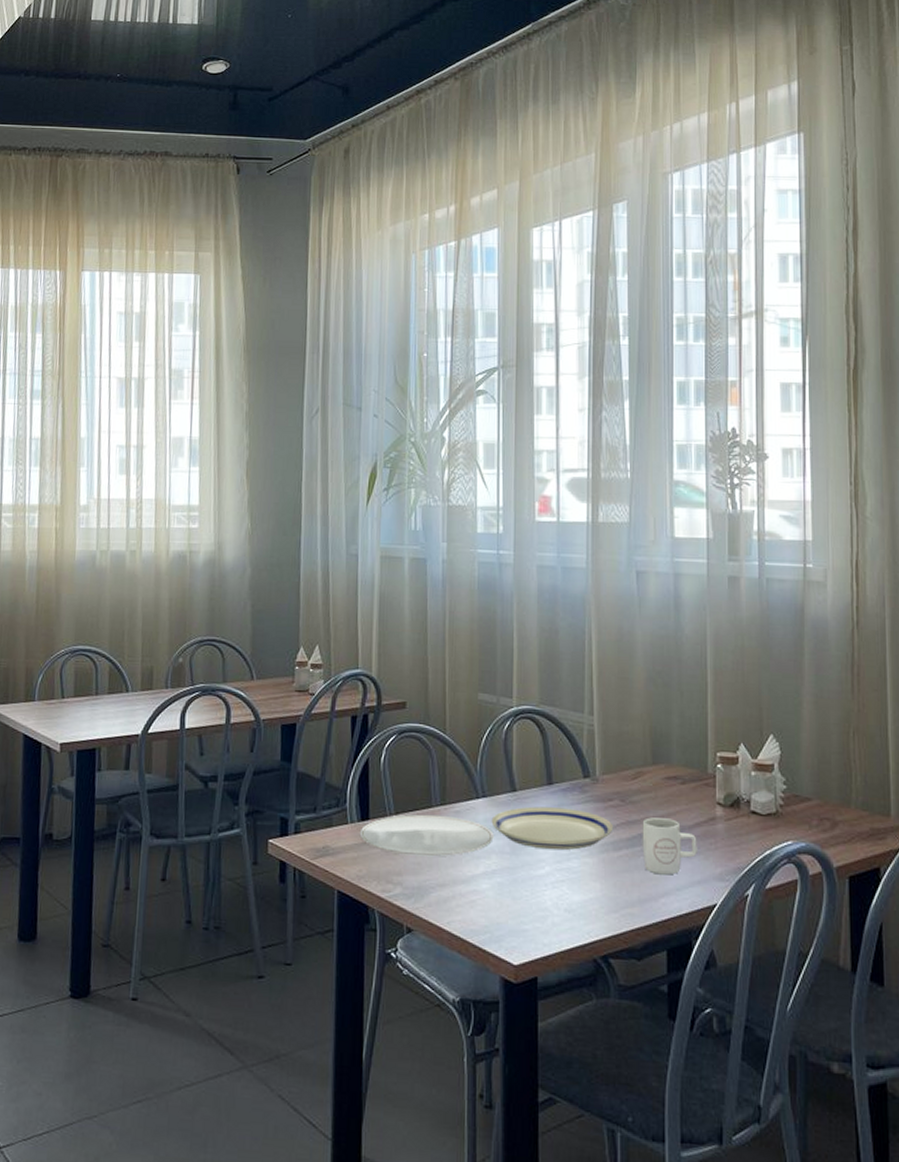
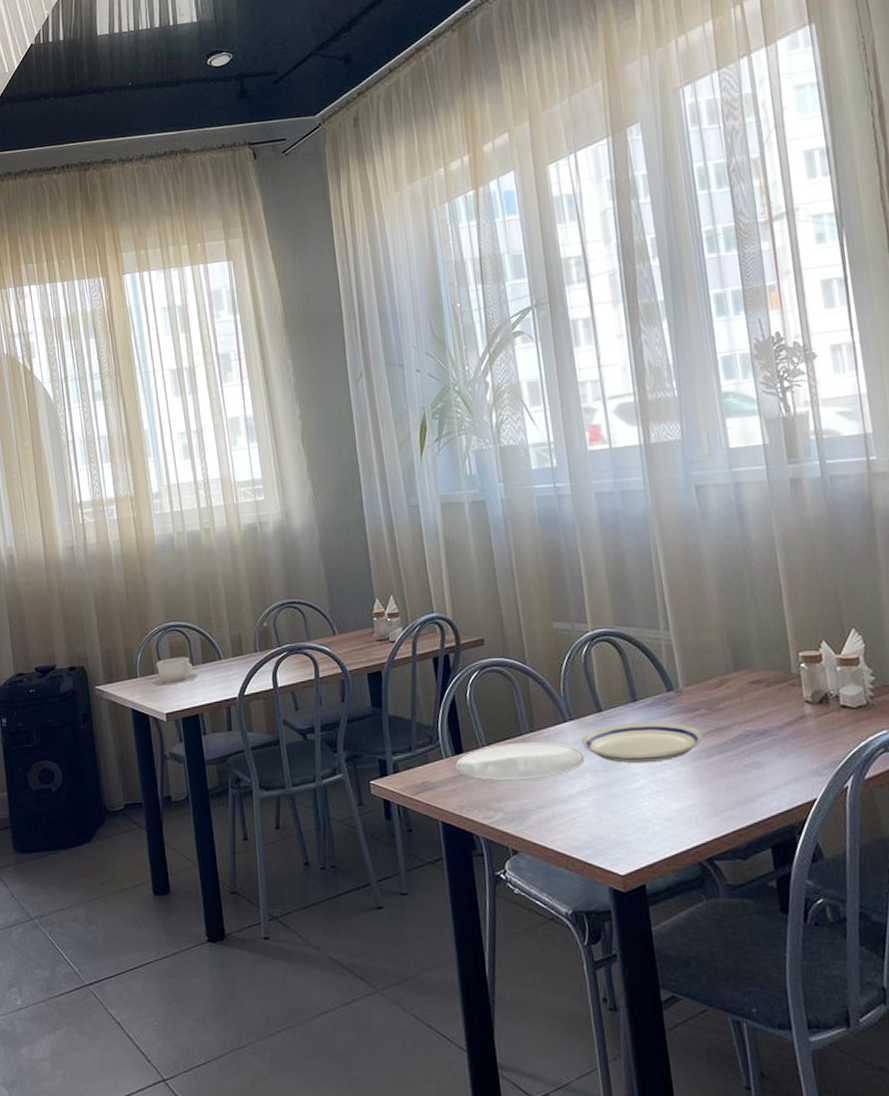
teacup: none [51,683,101,713] -> present [153,656,198,686]
mug: present [642,817,697,875] -> none [731,721,791,776]

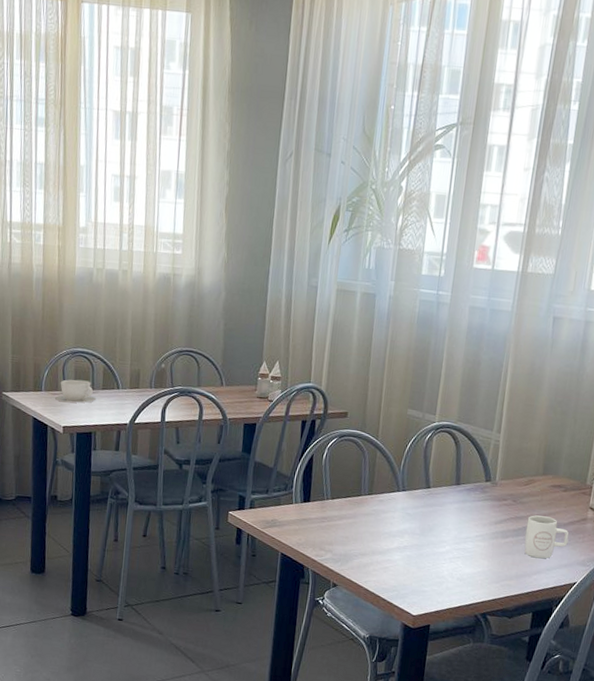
plate: present [455,741,586,783] -> none [301,500,408,534]
plate: present [581,722,703,764] -> none [407,500,504,535]
mug: none [731,721,791,776] -> present [524,515,569,559]

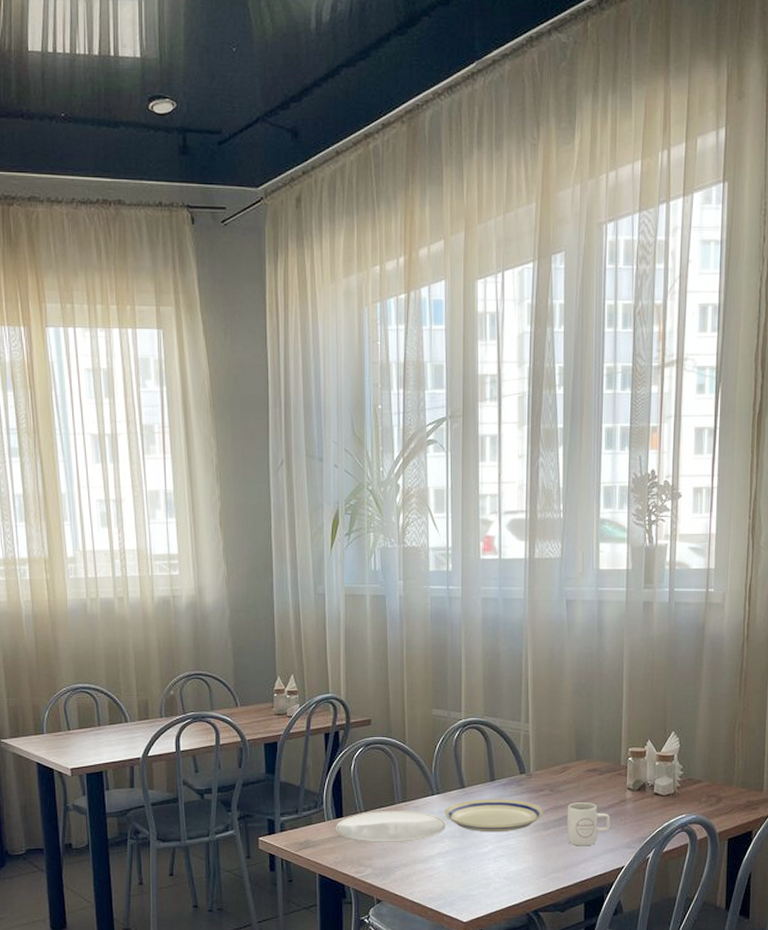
teacup: present [55,379,97,403] -> none [59,717,104,743]
plate: none [301,500,408,534] -> present [335,810,447,844]
plate: none [407,500,504,535] -> present [444,799,544,832]

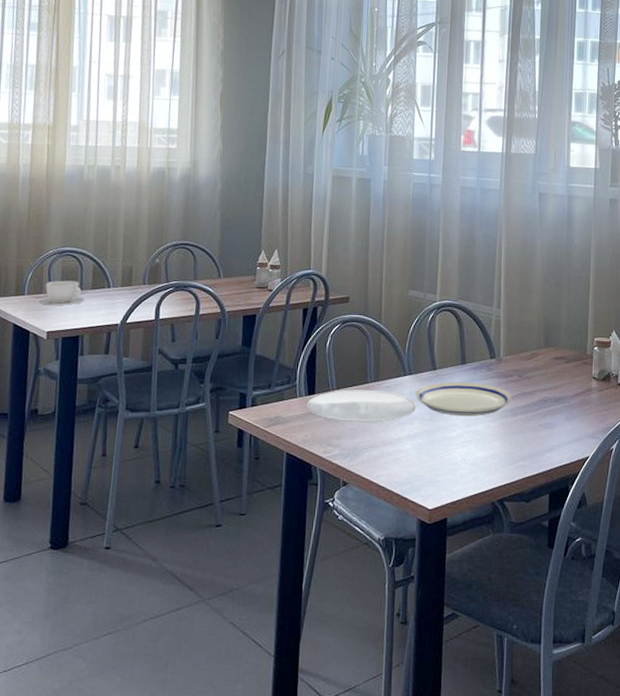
teacup: none [59,717,104,743] -> present [39,280,85,306]
mug: present [566,802,611,846] -> none [533,389,576,435]

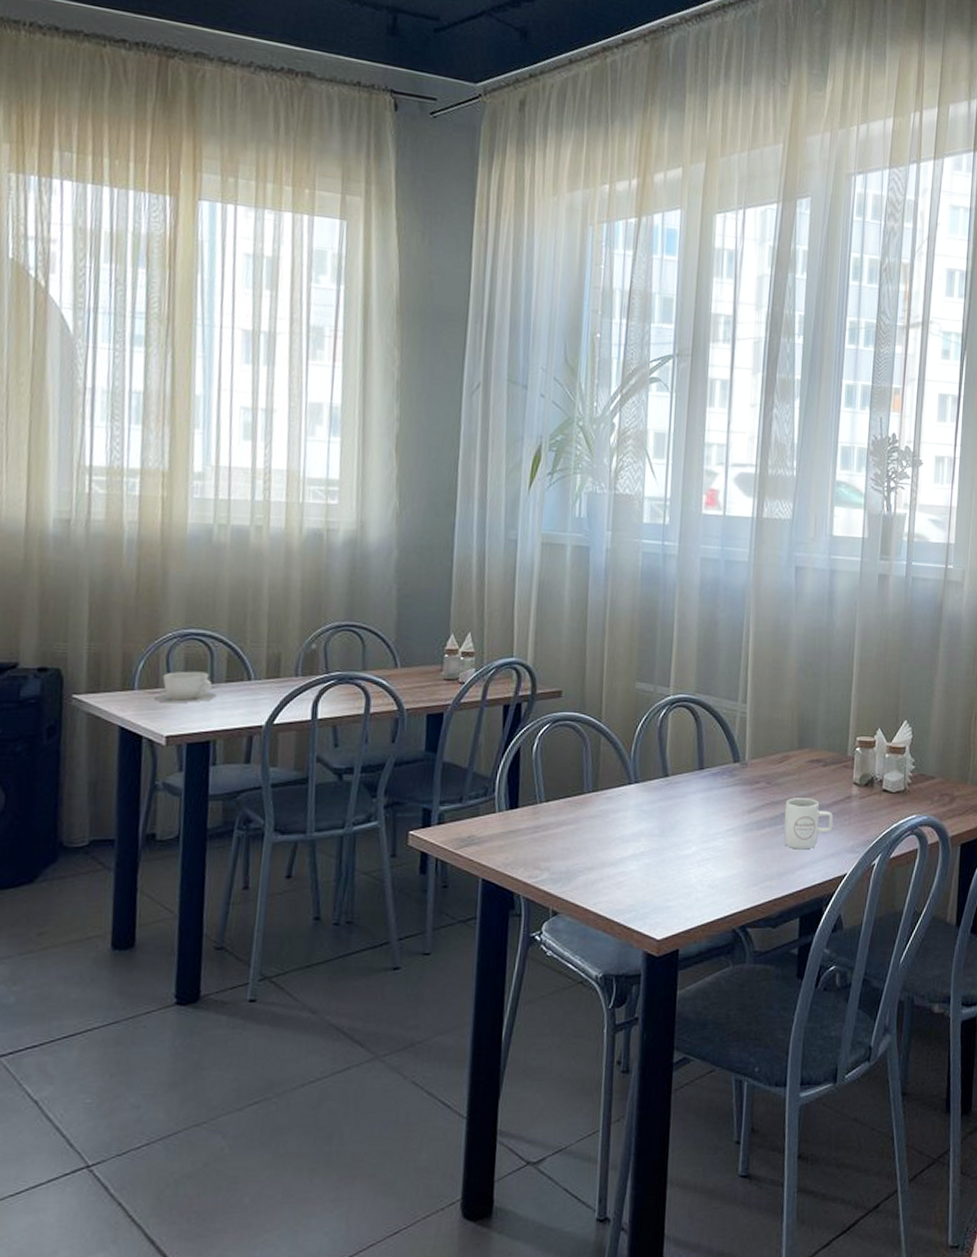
plate: present [306,389,417,424] -> none [507,801,644,842]
plate: present [415,382,512,417] -> none [642,790,759,831]
mug: none [533,389,576,435] -> present [783,798,834,850]

